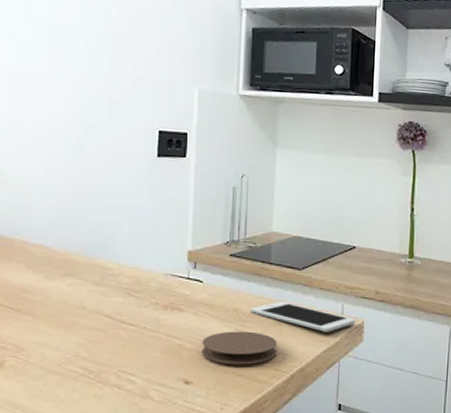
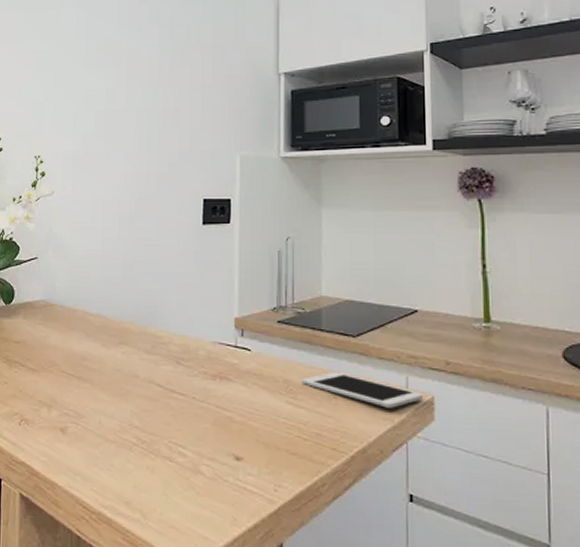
coaster: present [201,331,278,365] -> none [252,404,334,442]

